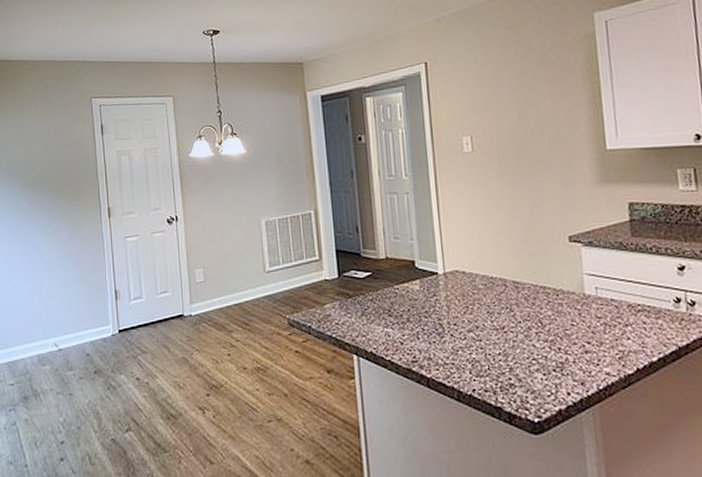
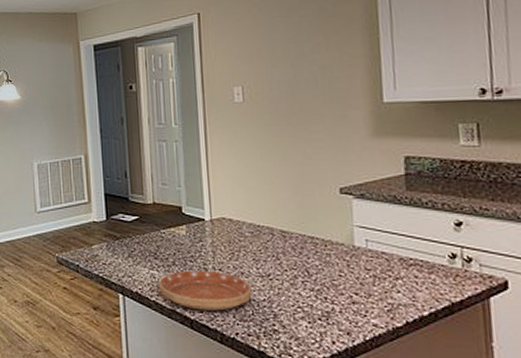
saucer: none [394,325,488,368] -> present [159,270,252,311]

